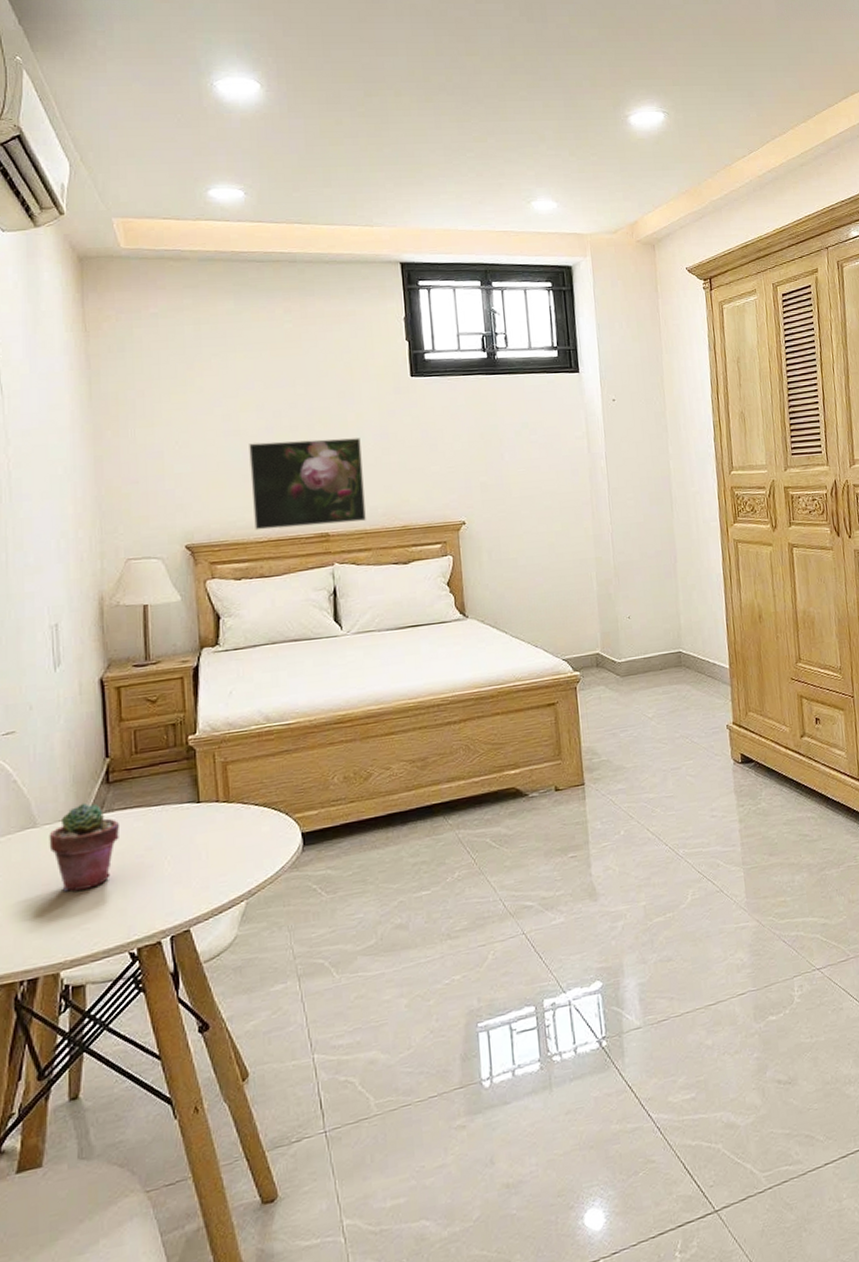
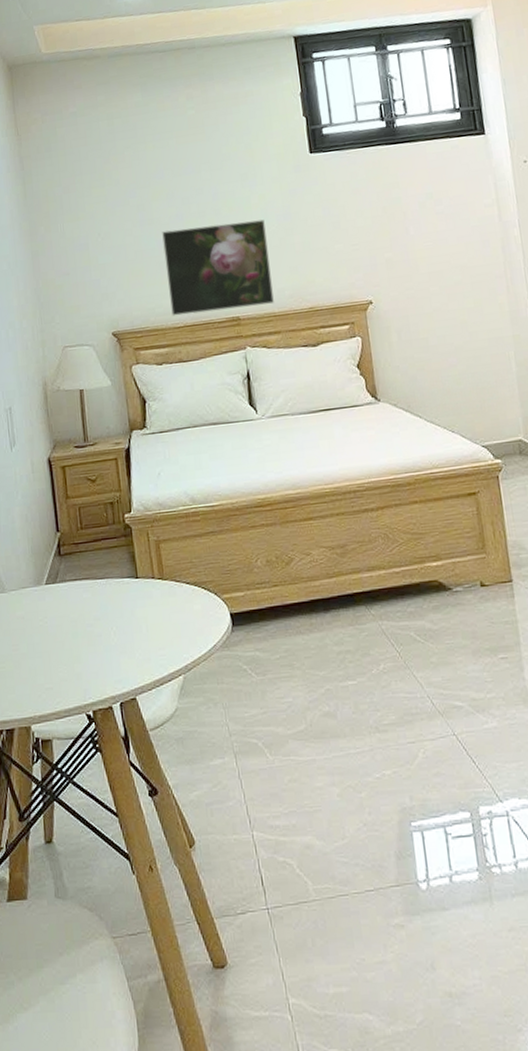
potted succulent: present [49,802,119,892] -> none [15,572,72,653]

